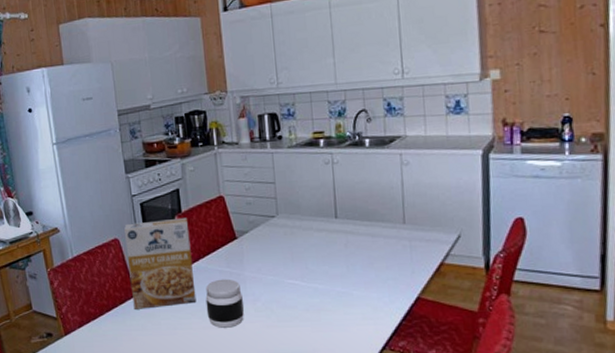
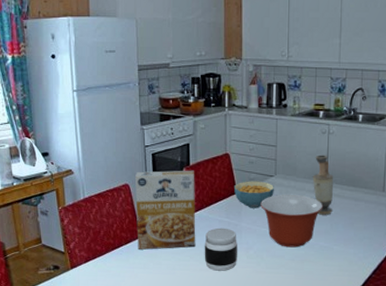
cereal bowl: none [233,223,278,255] -> present [234,181,274,208]
mixing bowl: none [264,234,336,296] -> present [261,194,324,248]
vase: none [319,187,347,256] -> present [312,155,334,215]

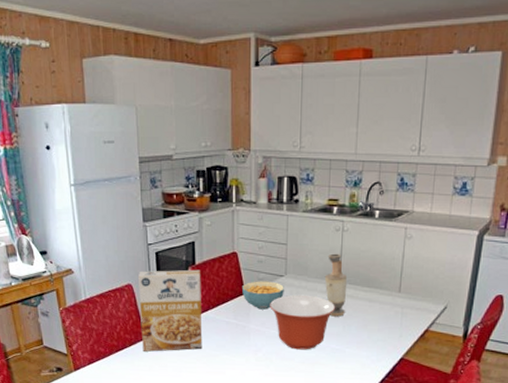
jar: present [204,227,237,271] -> none [211,329,245,374]

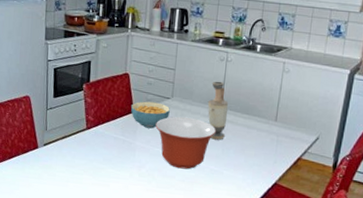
cereal box: present [138,269,203,352] -> none [34,84,94,162]

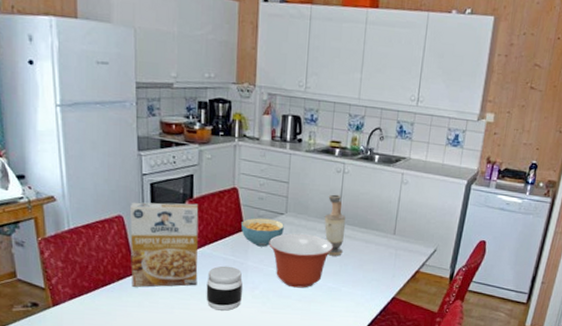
cereal box: none [34,84,94,162] -> present [130,202,199,287]
jar: none [97,144,131,187] -> present [206,265,243,311]

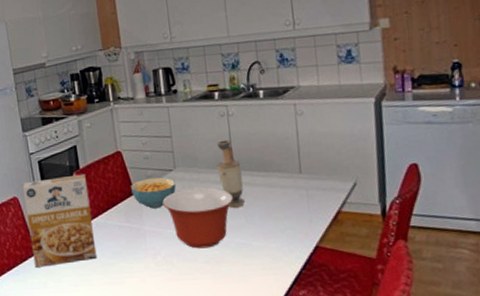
jar: present [206,265,243,311] -> none [106,233,145,283]

